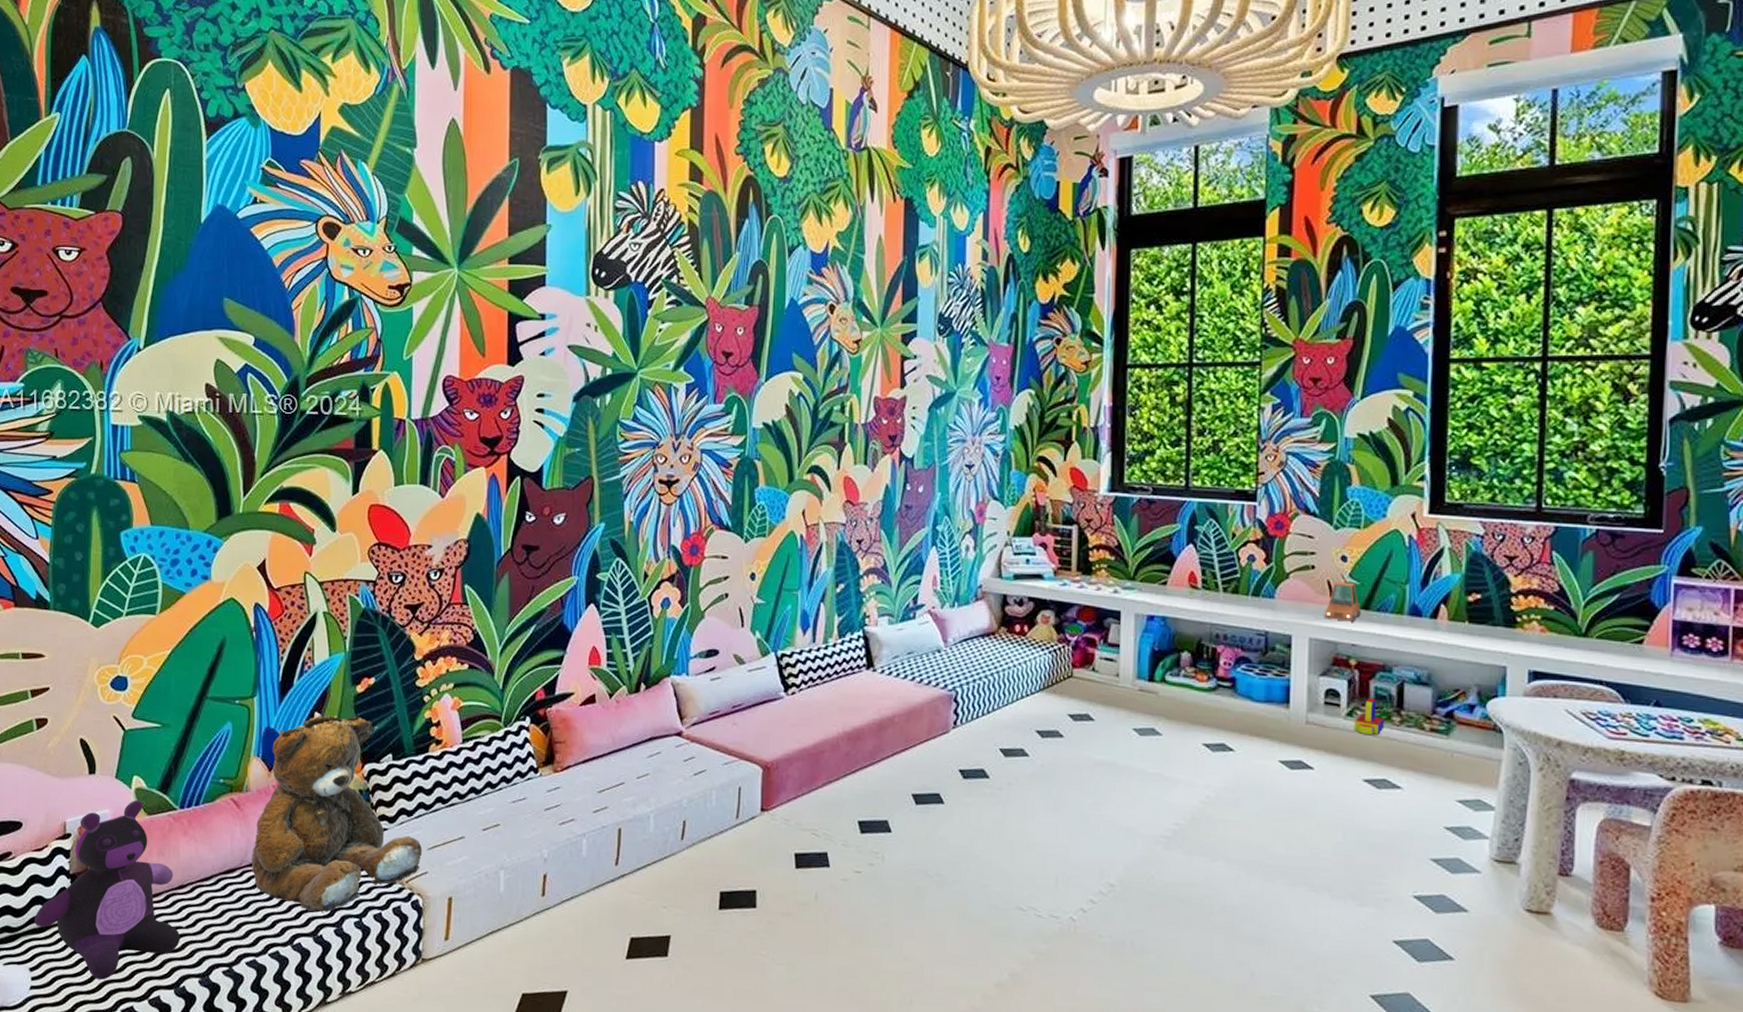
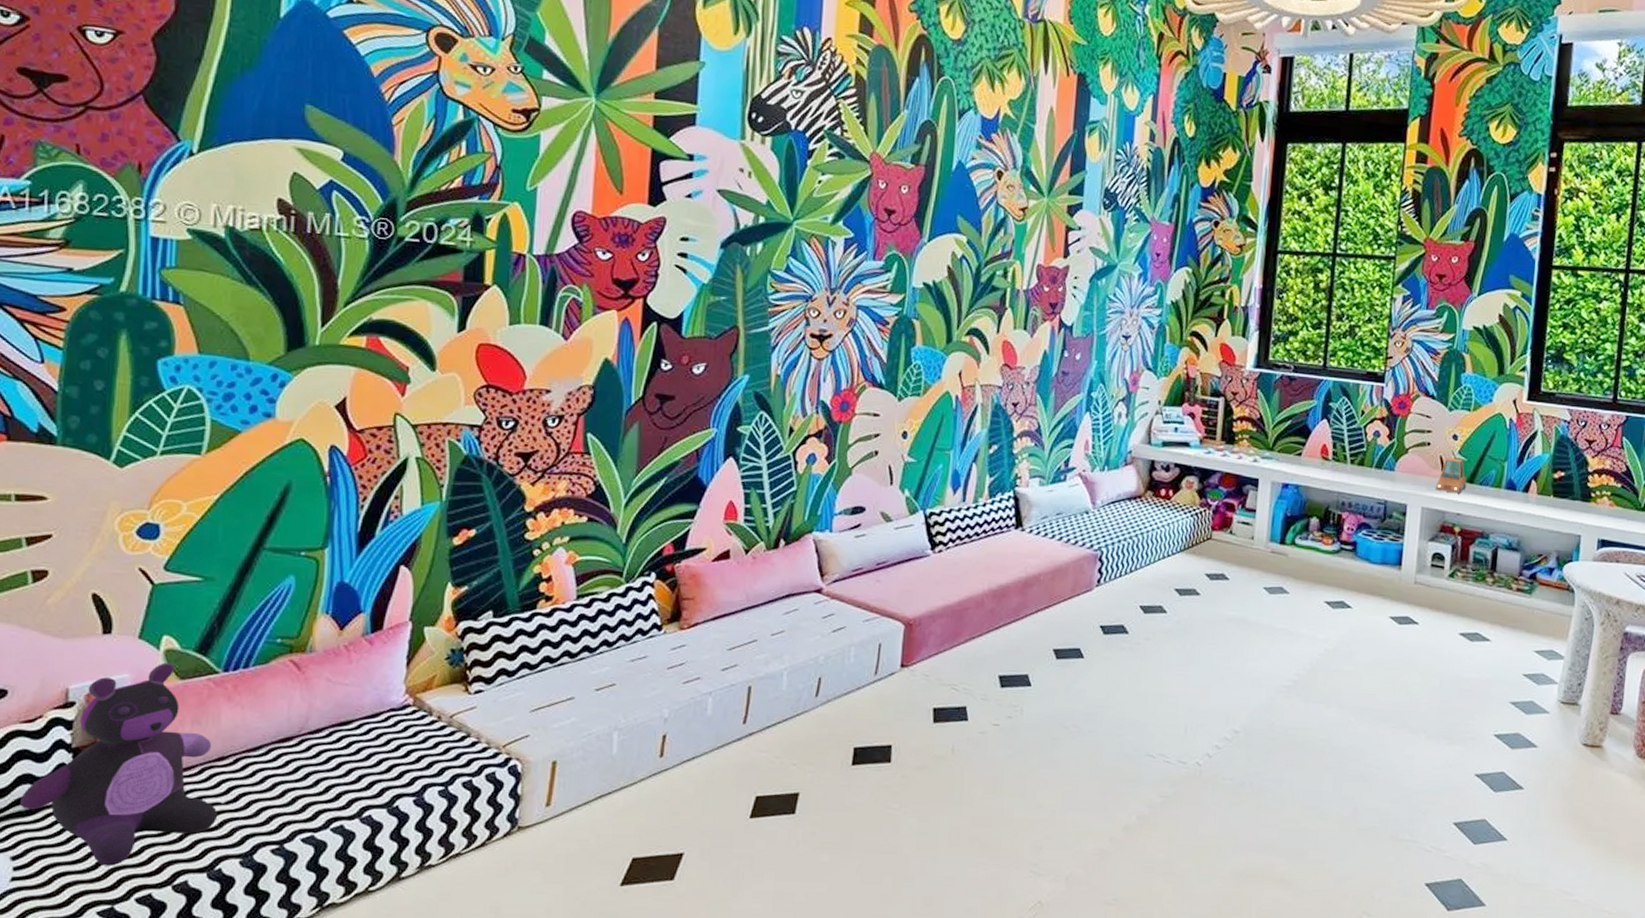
teddy bear: present [252,714,422,912] -> none [313,568,524,781]
toy blocks: present [1355,697,1385,736] -> none [1455,561,1480,595]

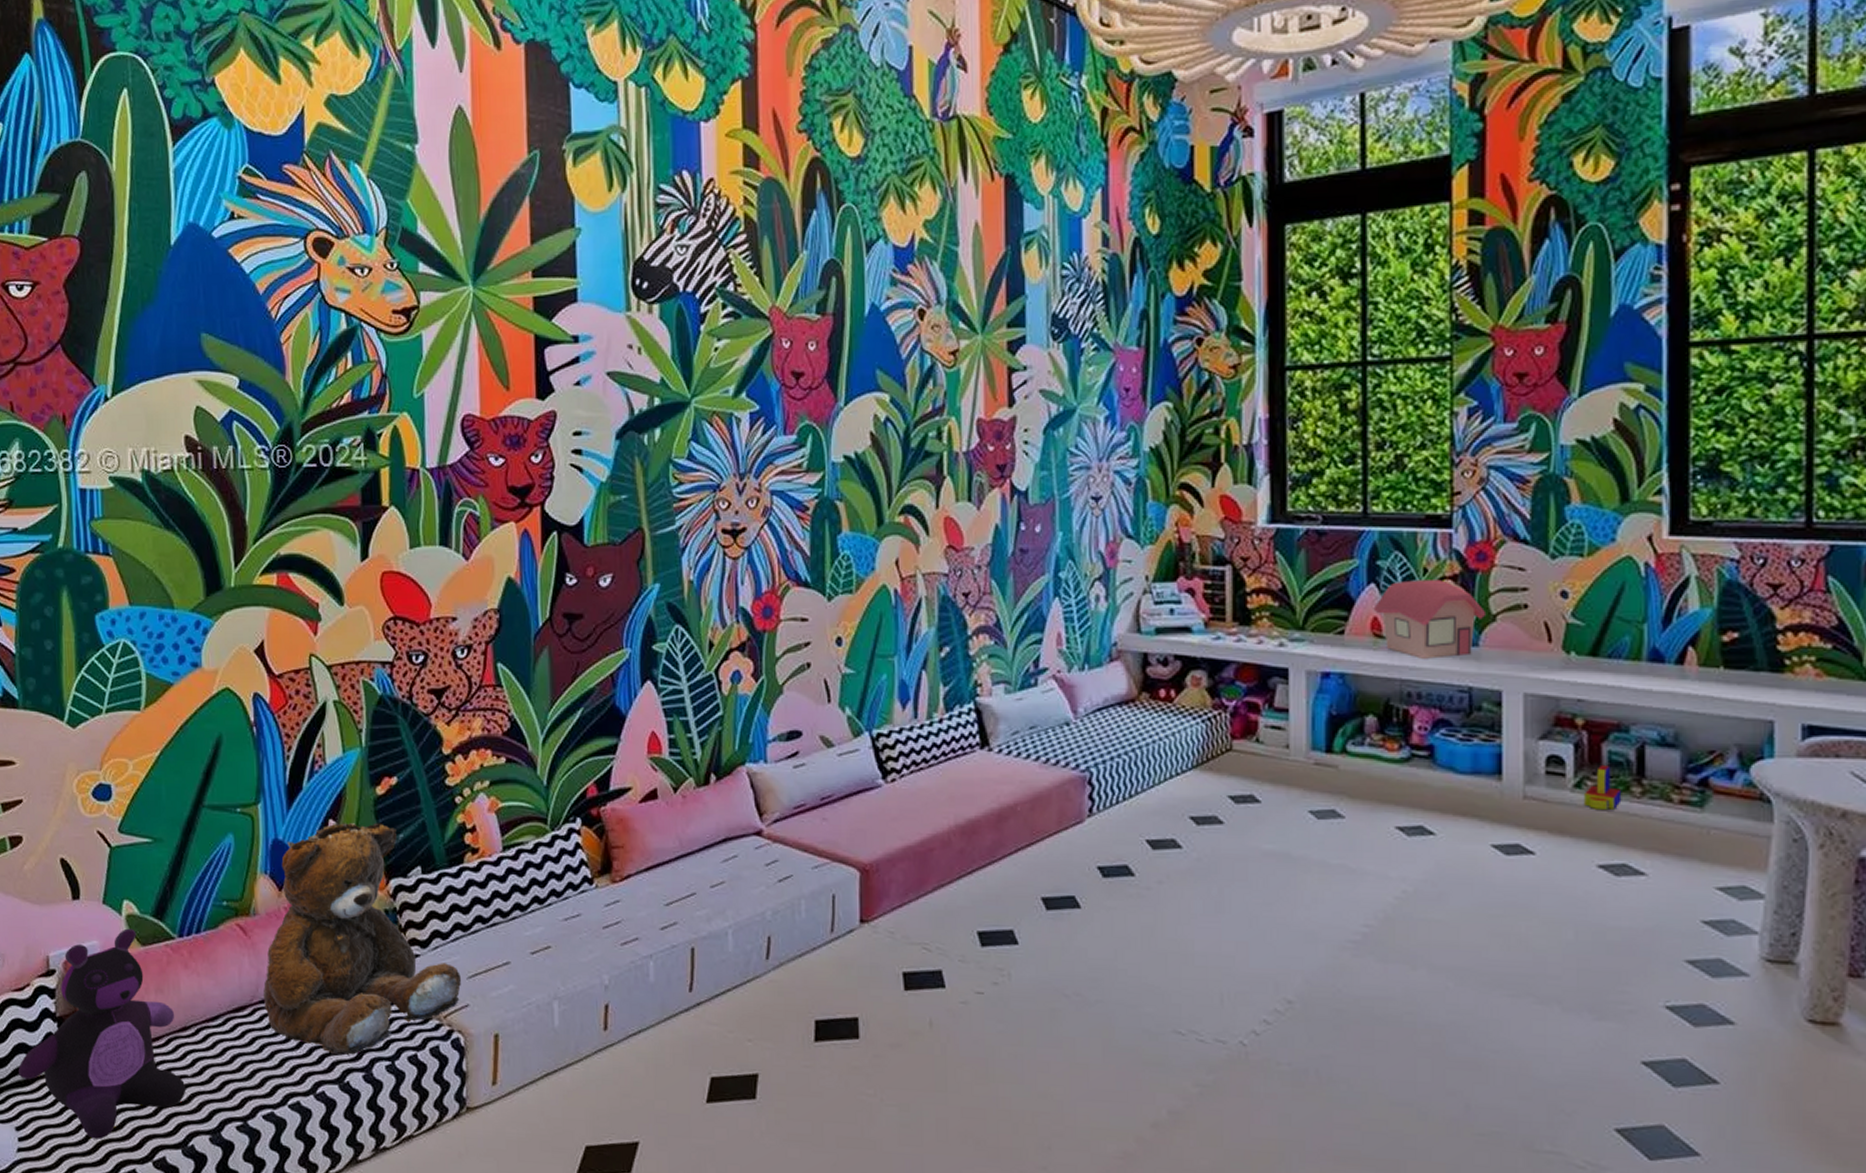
teddy bear: none [313,568,524,781] -> present [264,821,461,1055]
dollhouse: none [1324,419,1402,478] -> present [1373,580,1487,659]
toy car: present [1436,458,1467,494] -> none [1542,623,1589,672]
toy blocks: none [1455,561,1480,595] -> present [1585,764,1622,811]

